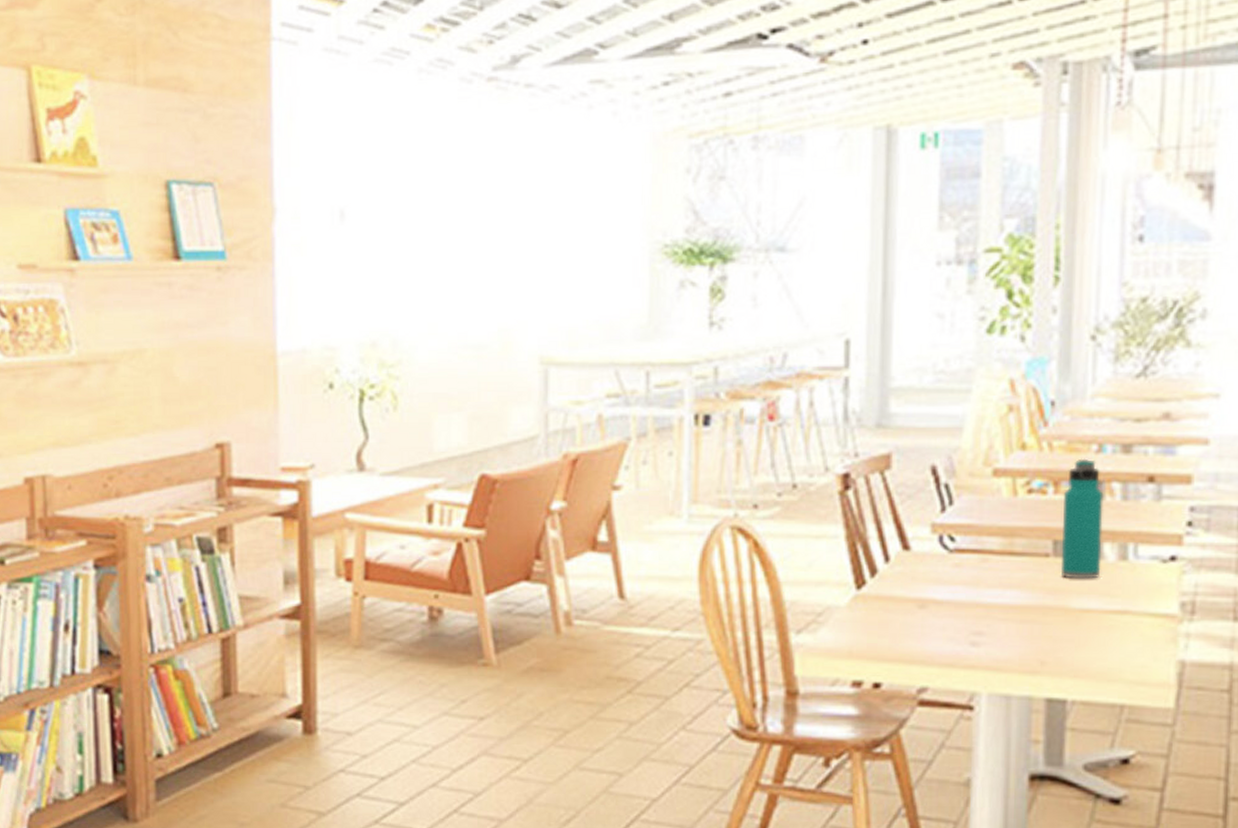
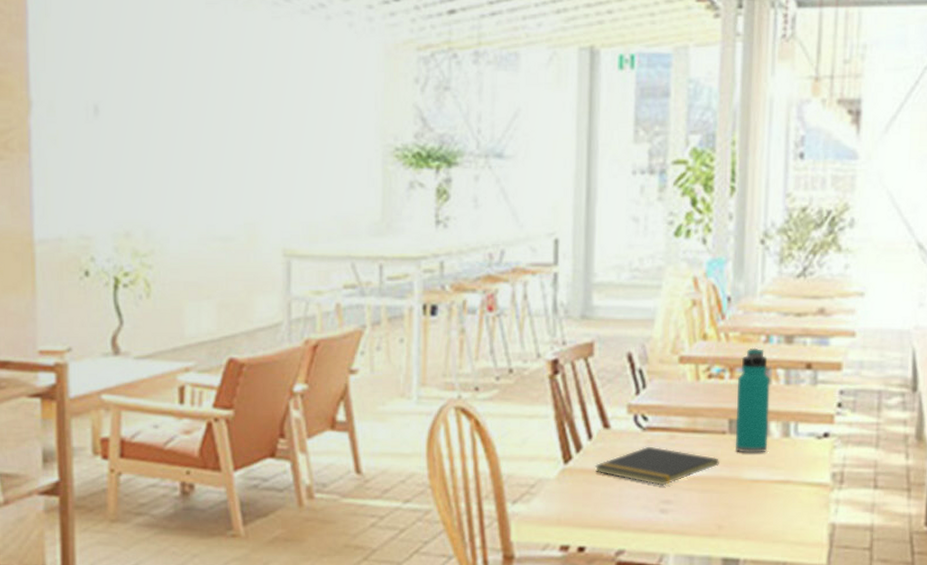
notepad: none [892,570,1042,615] -> present [594,446,719,486]

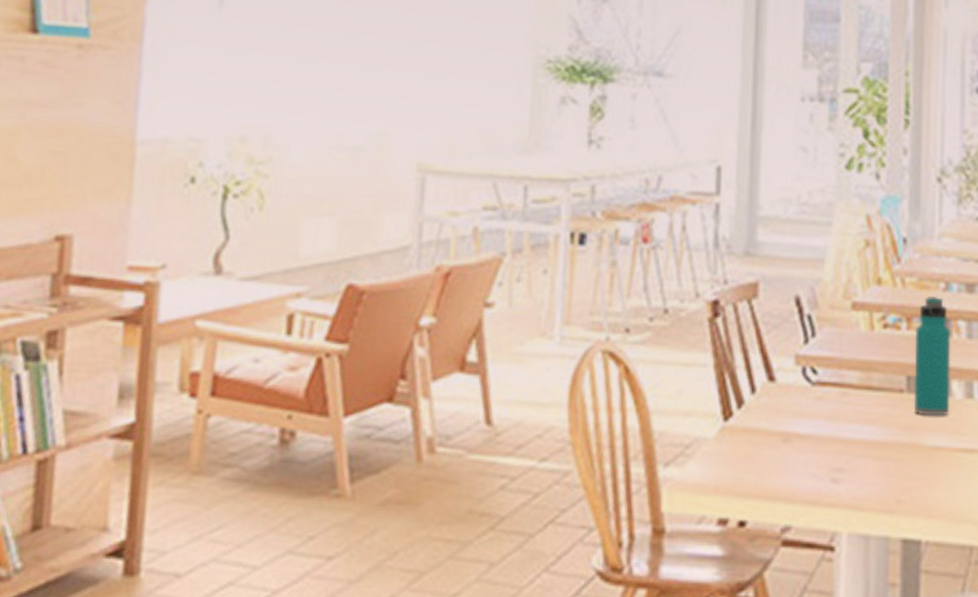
notepad: present [594,446,719,486] -> none [758,403,897,451]

